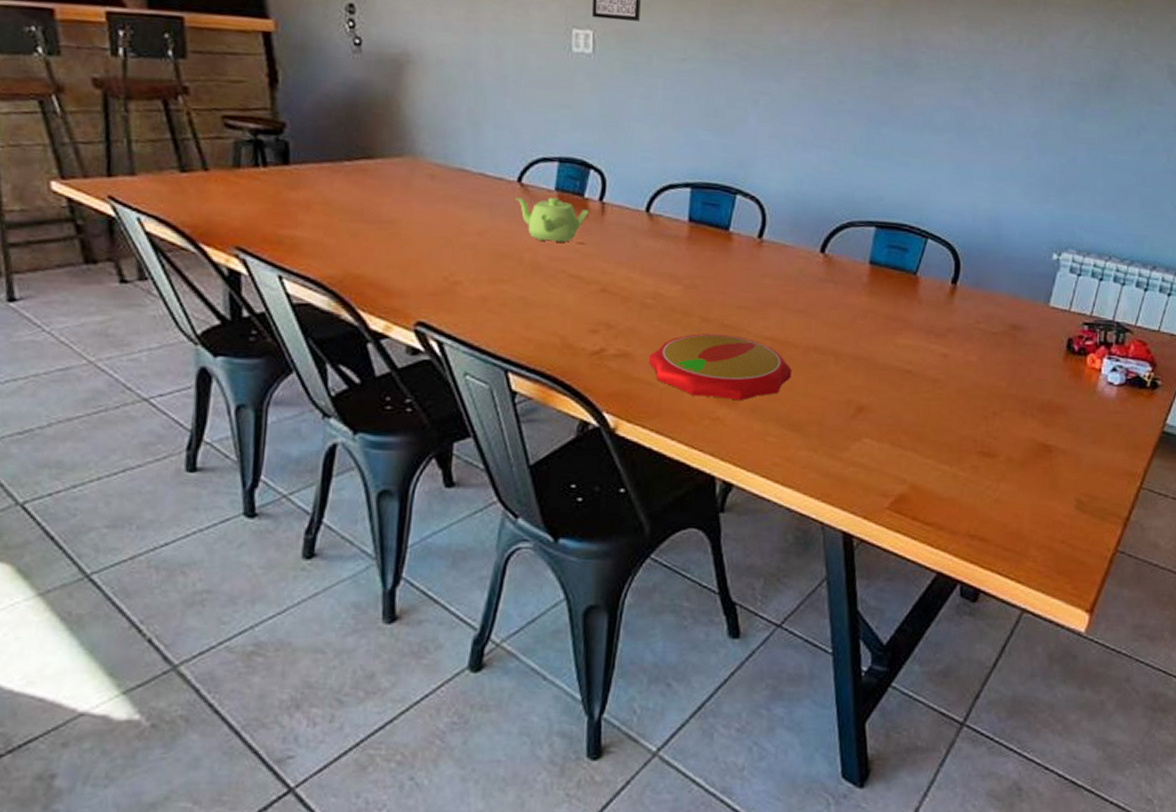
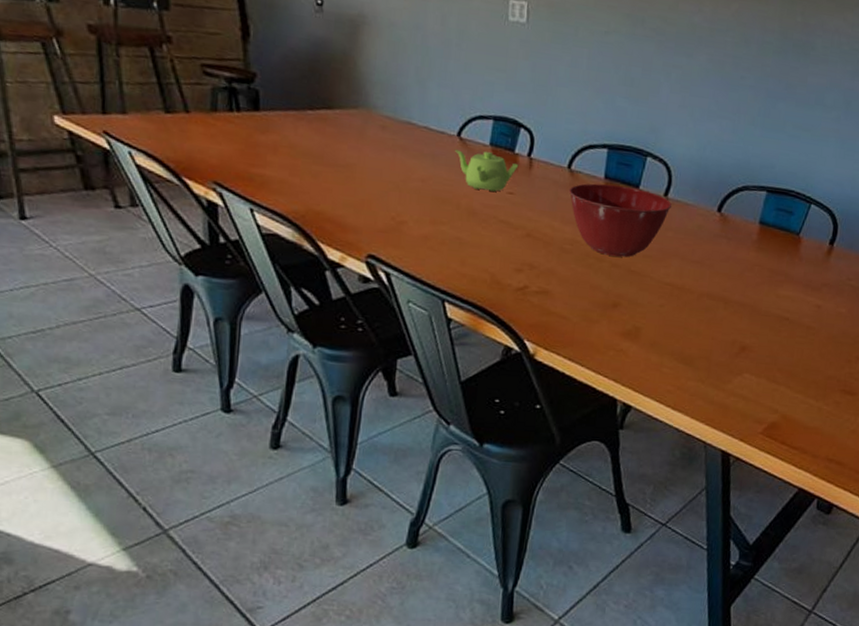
mixing bowl: none [648,227,768,310] -> present [568,183,672,258]
plate: present [648,333,792,401] -> none [564,277,687,336]

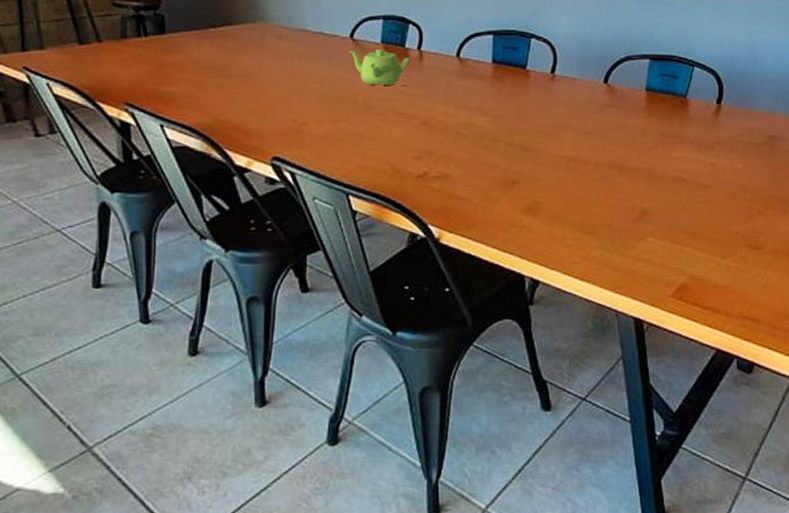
mixing bowl: present [568,183,672,258] -> none [459,67,560,135]

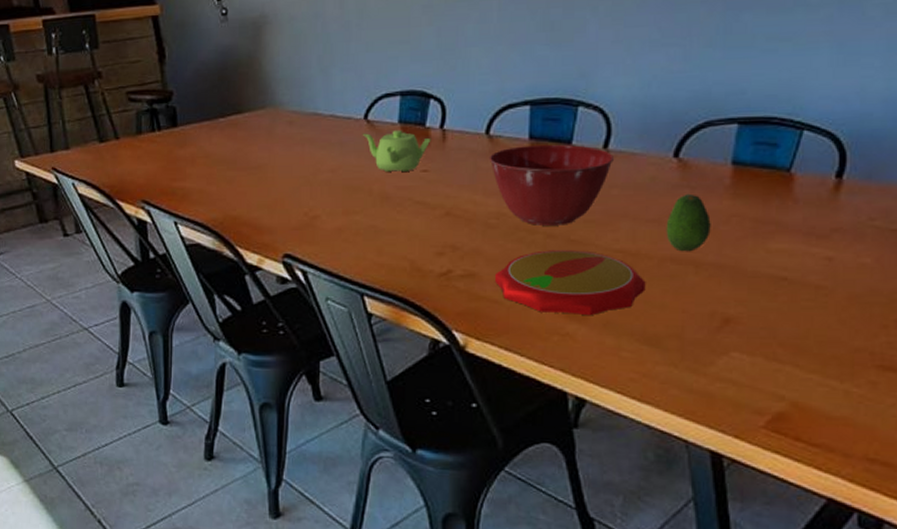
mixing bowl: none [459,67,560,135] -> present [489,144,615,226]
plate: none [464,156,584,211] -> present [494,250,646,316]
fruit: none [599,112,632,159] -> present [666,193,711,252]

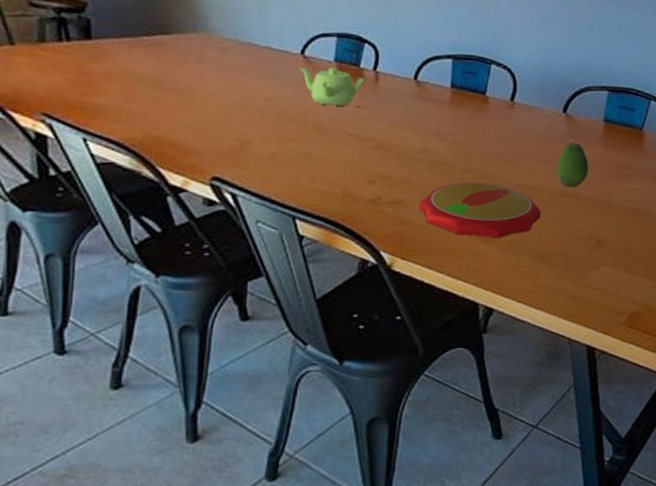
mixing bowl: present [489,144,615,226] -> none [416,92,519,162]

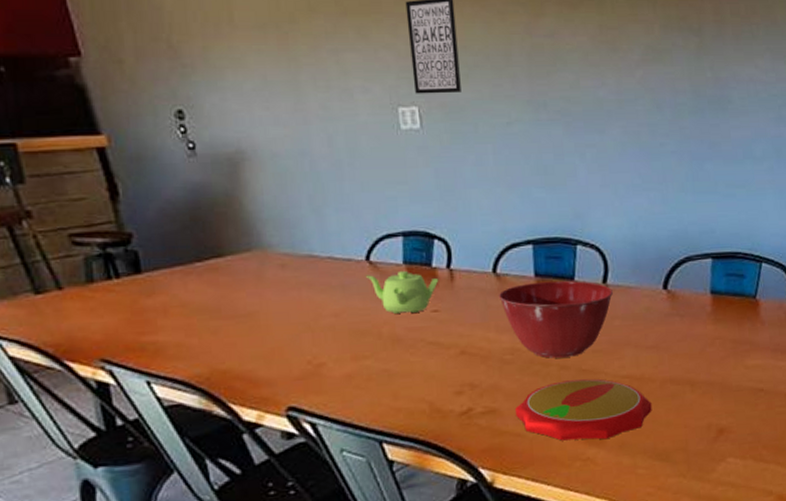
mixing bowl: none [416,92,519,162] -> present [498,280,614,358]
fruit: present [556,142,589,188] -> none [663,321,700,374]

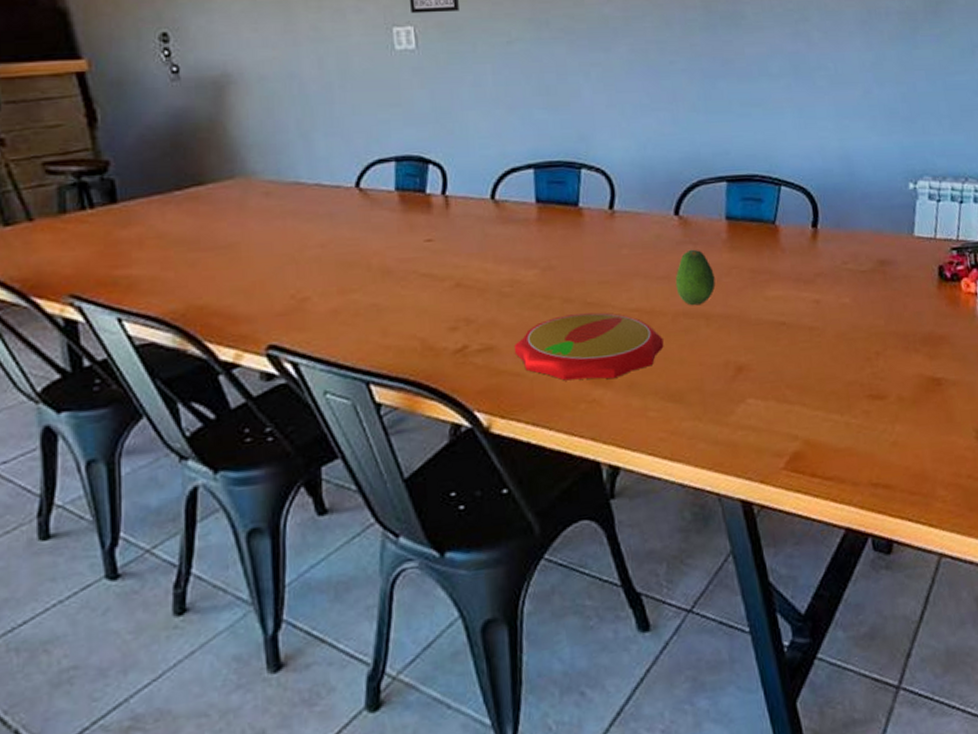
teapot: present [365,270,439,314] -> none [354,197,433,244]
mixing bowl: present [498,280,614,358] -> none [496,207,621,291]
fruit: none [663,321,700,374] -> present [675,249,716,306]

